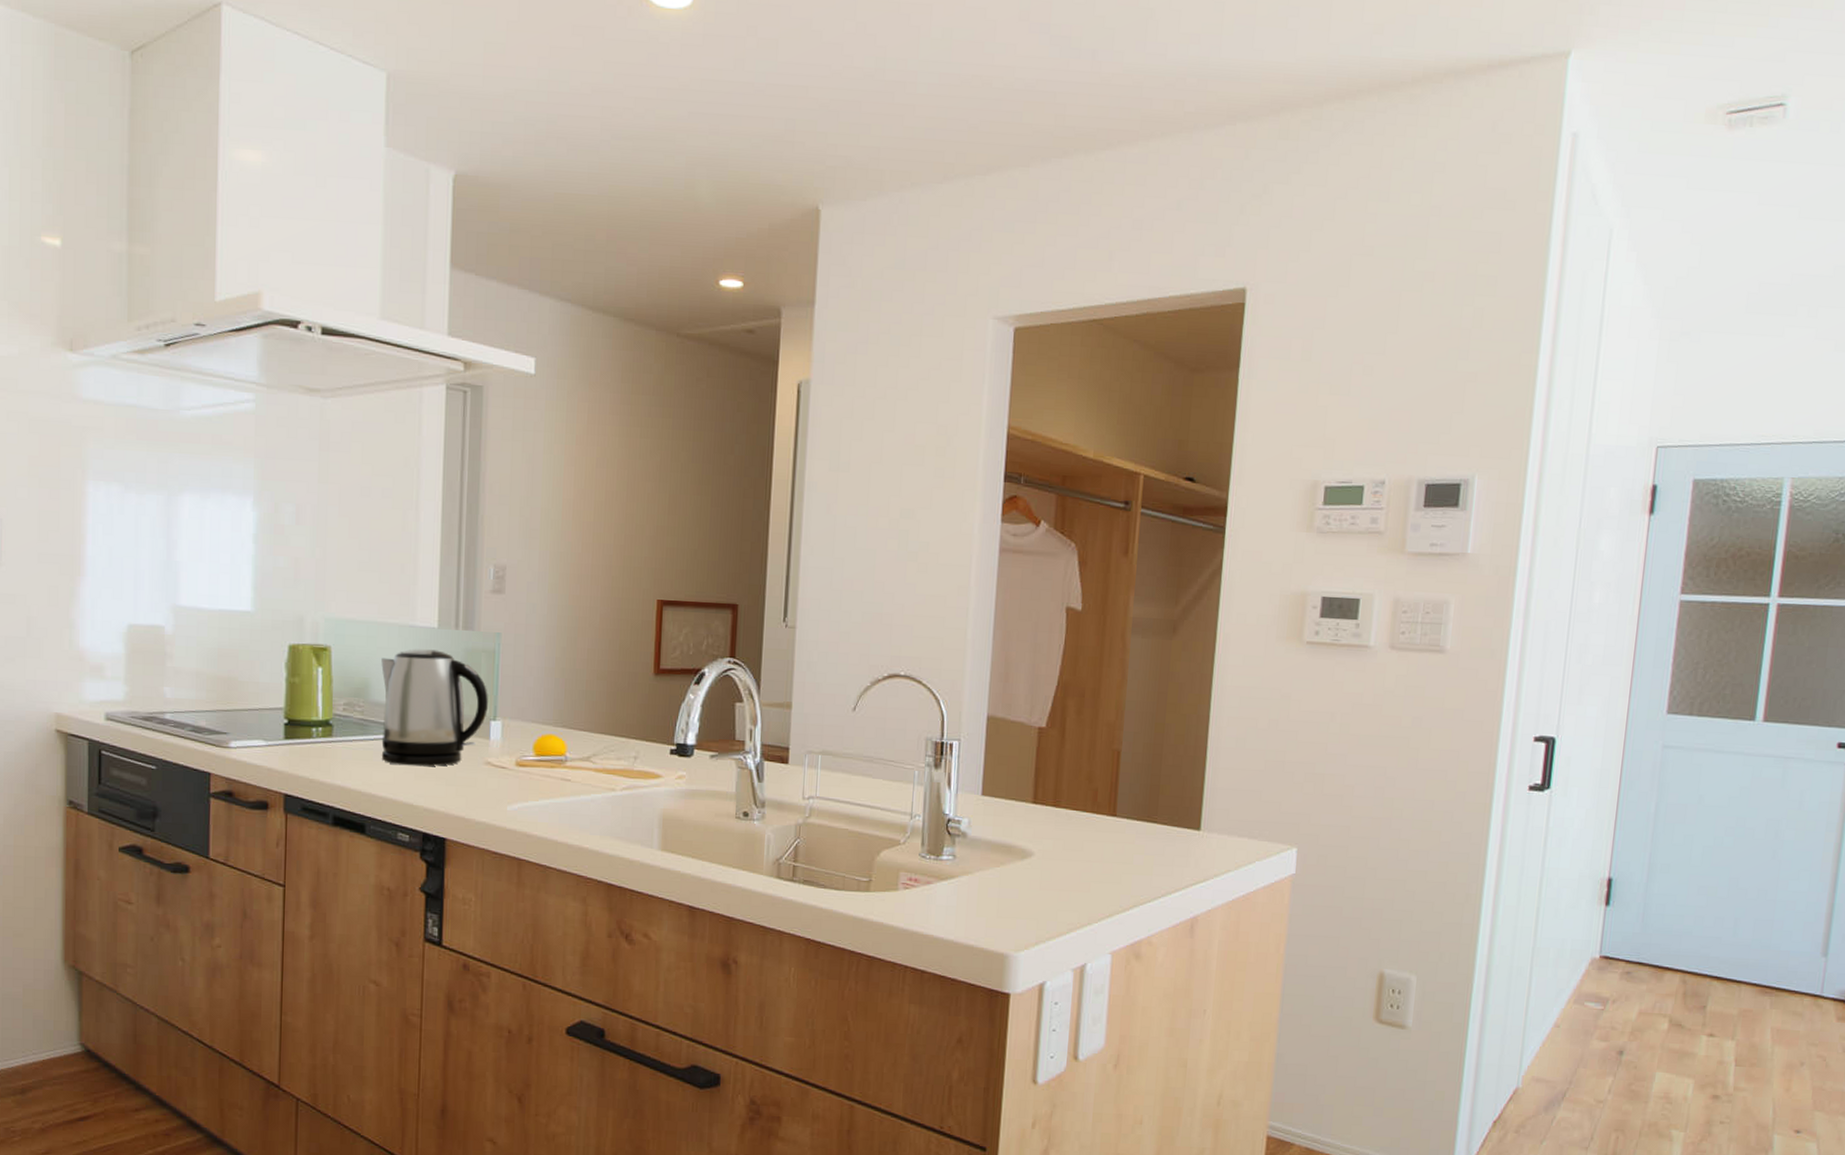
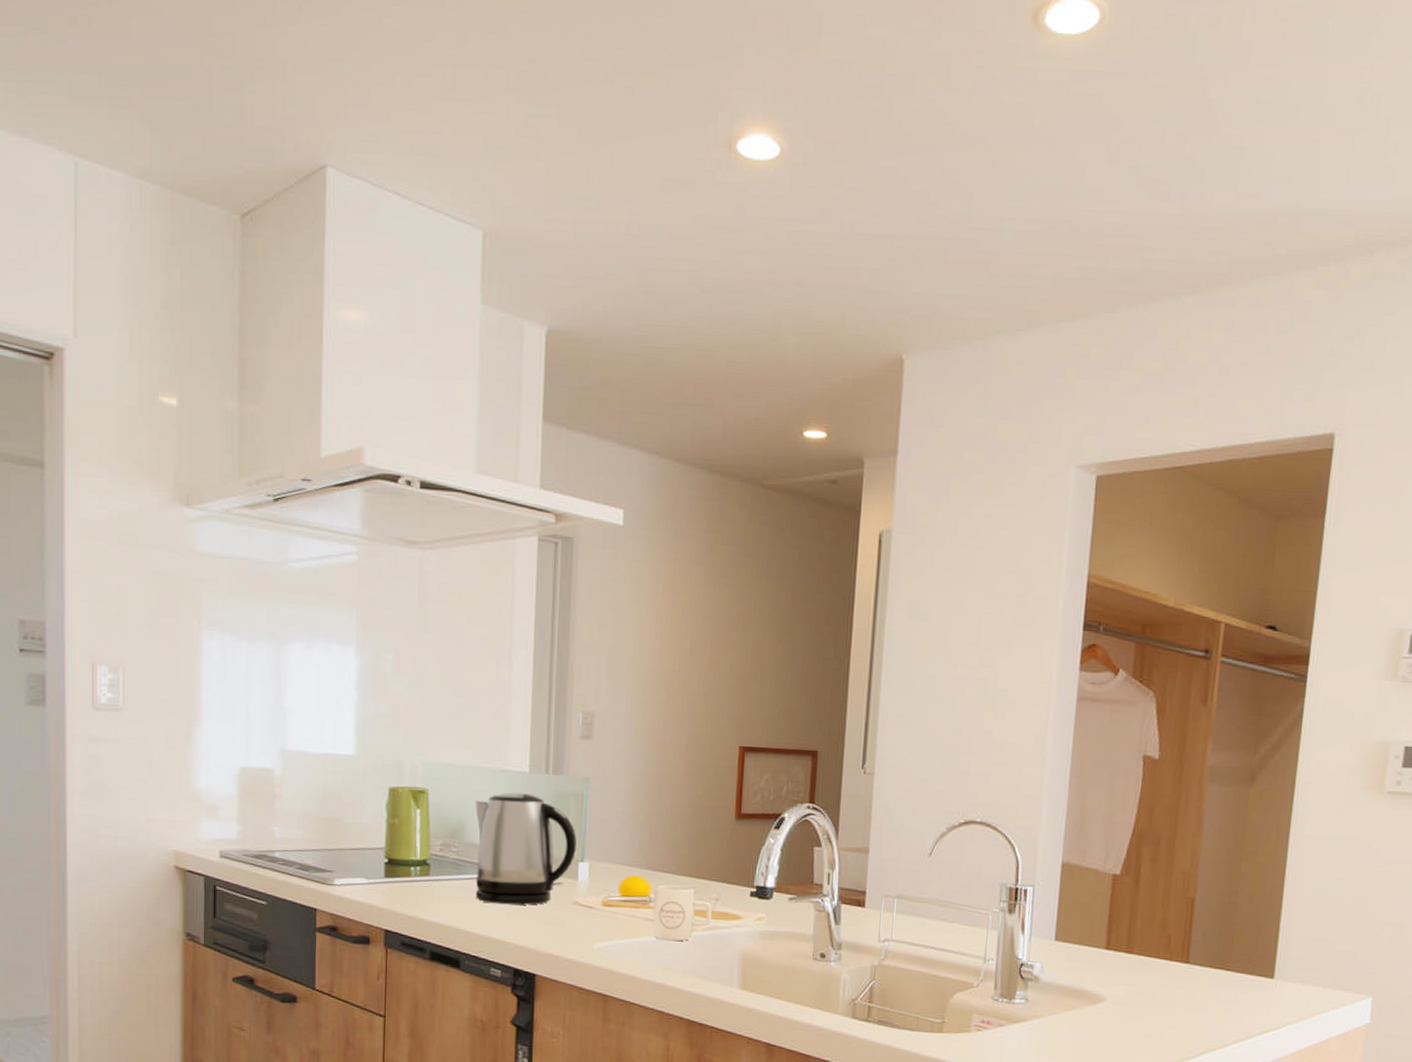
mug: none [568,743,631,802] -> present [652,884,713,942]

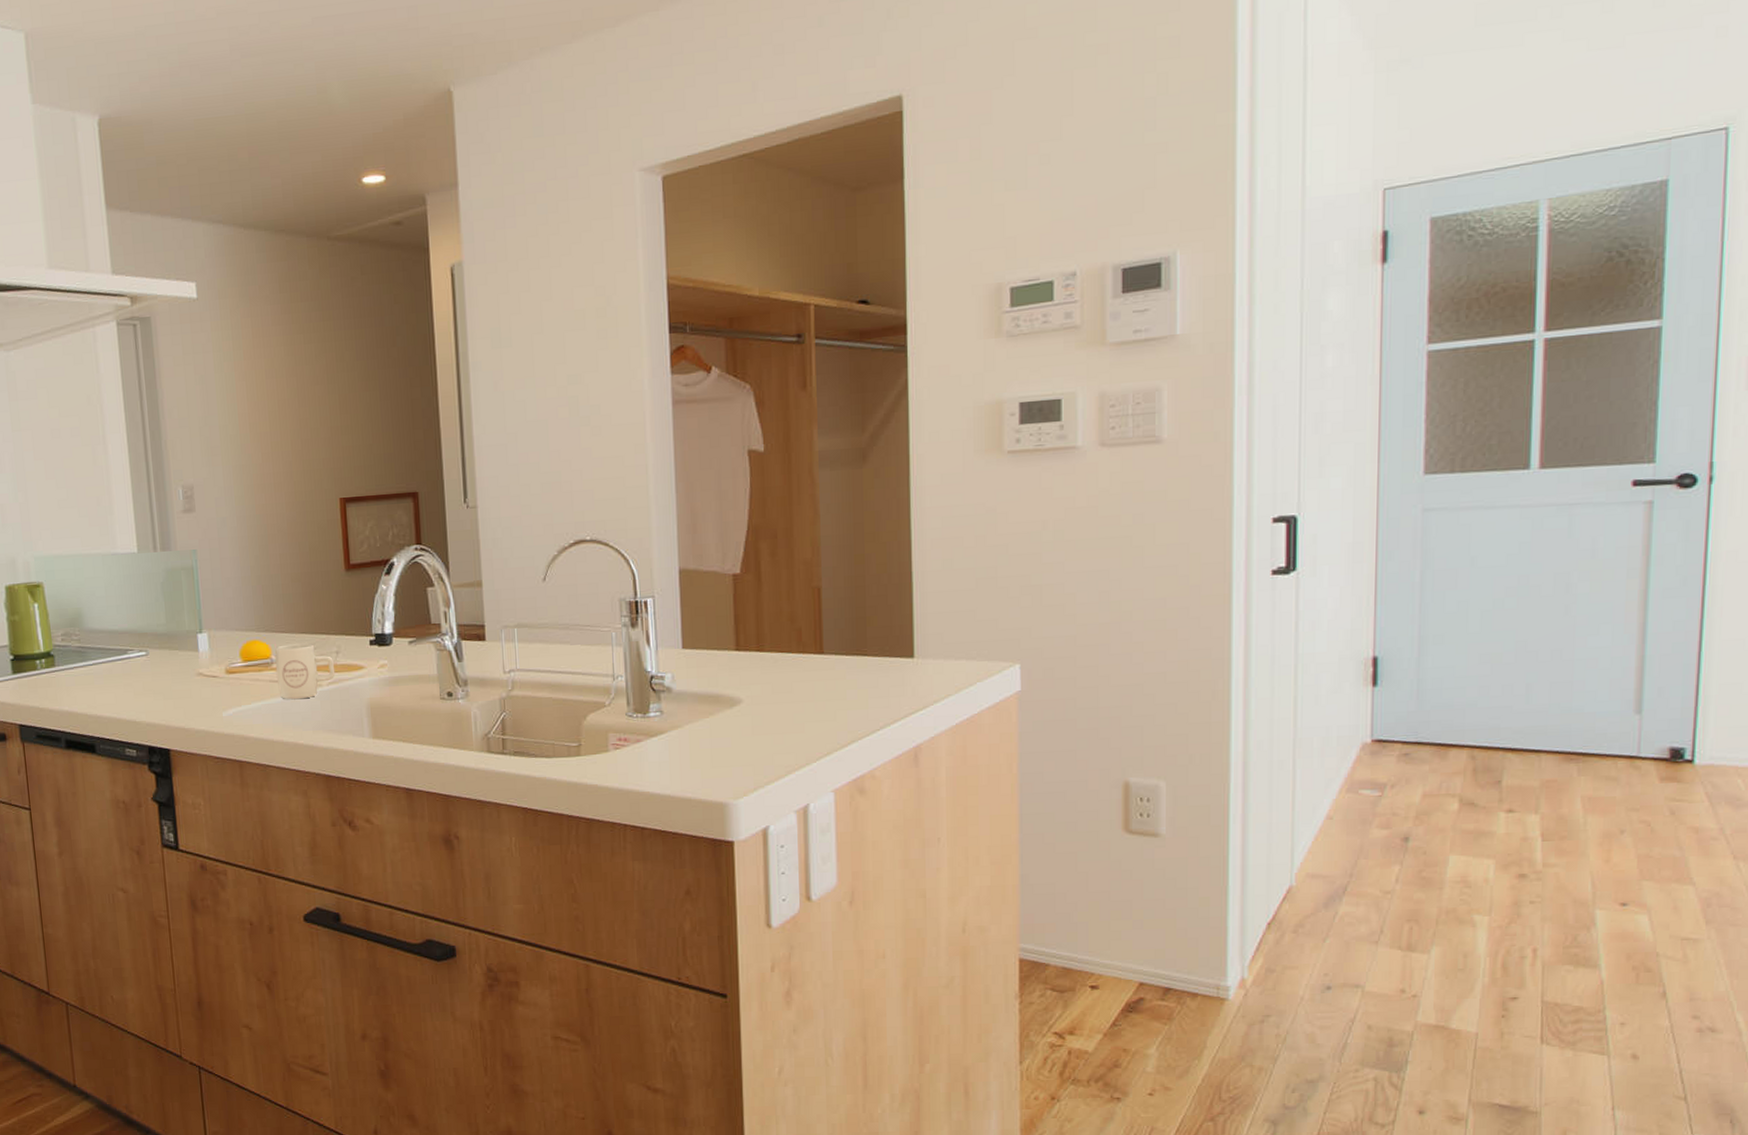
kettle: present [475,792,577,906] -> none [90,573,193,685]

